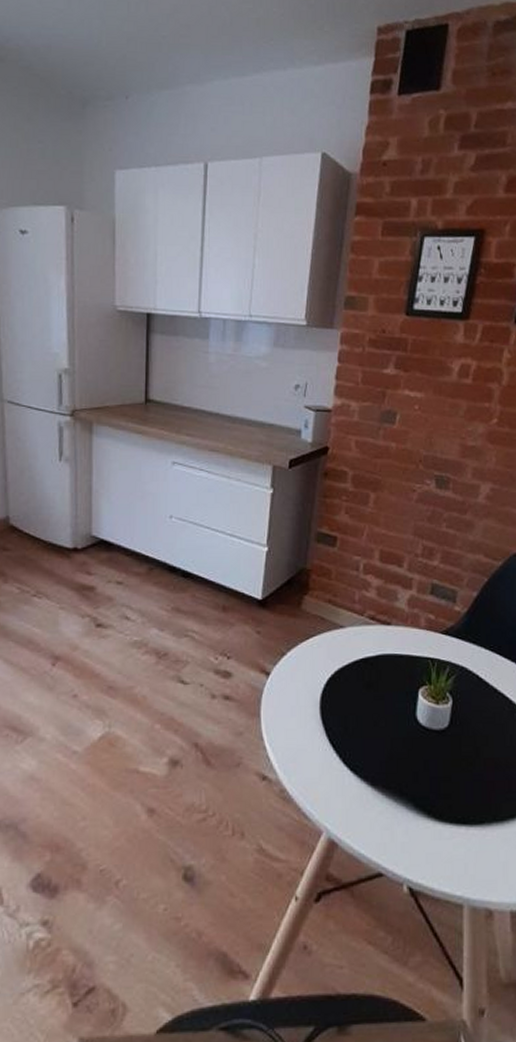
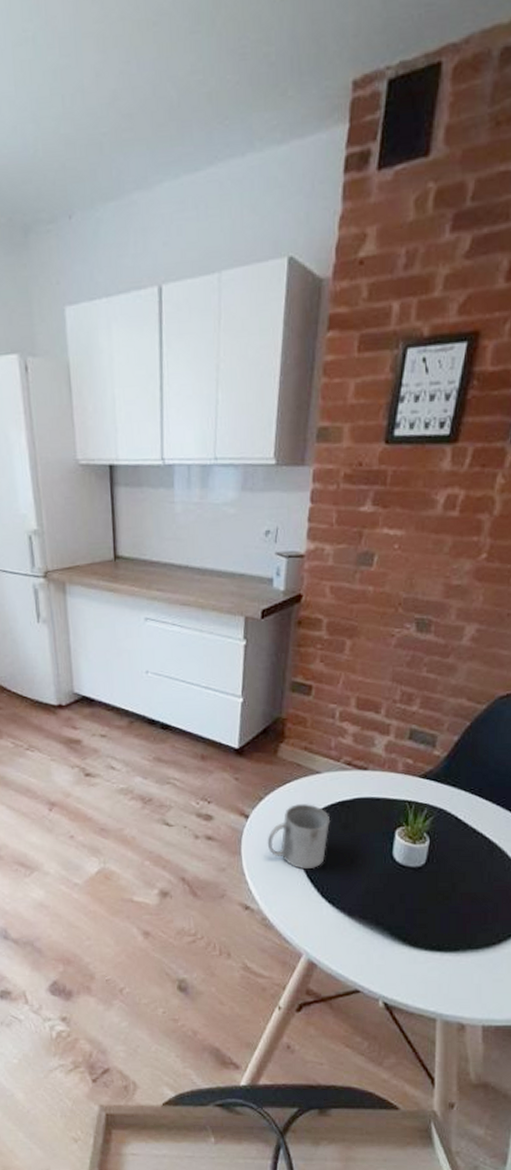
mug: none [288,660,354,732] -> present [267,804,331,869]

